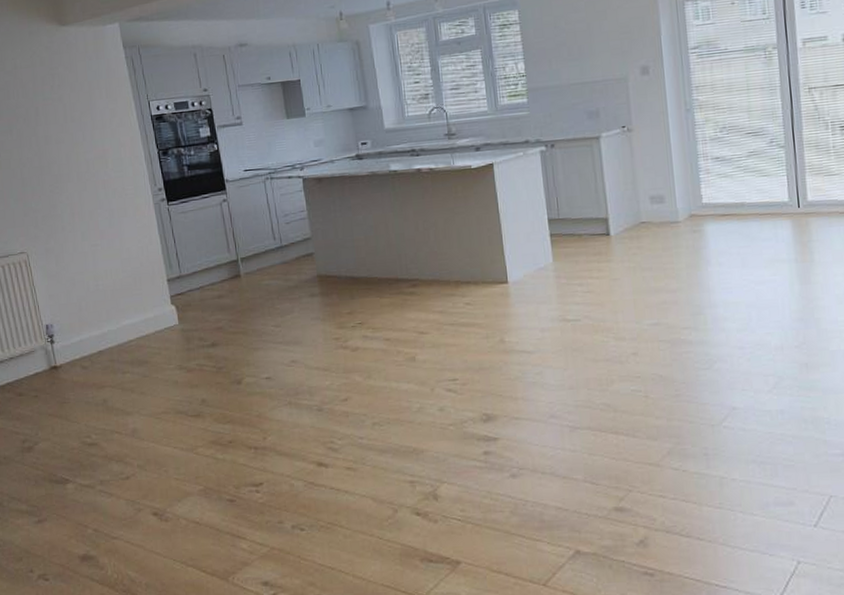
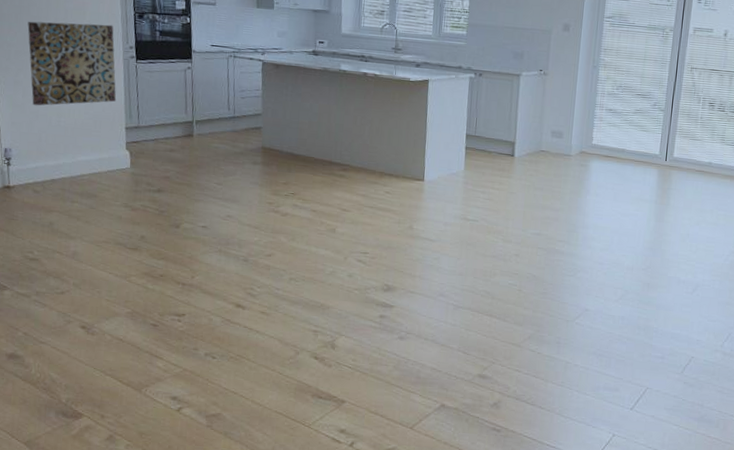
wall art: none [50,168,153,273] -> present [27,21,117,106]

